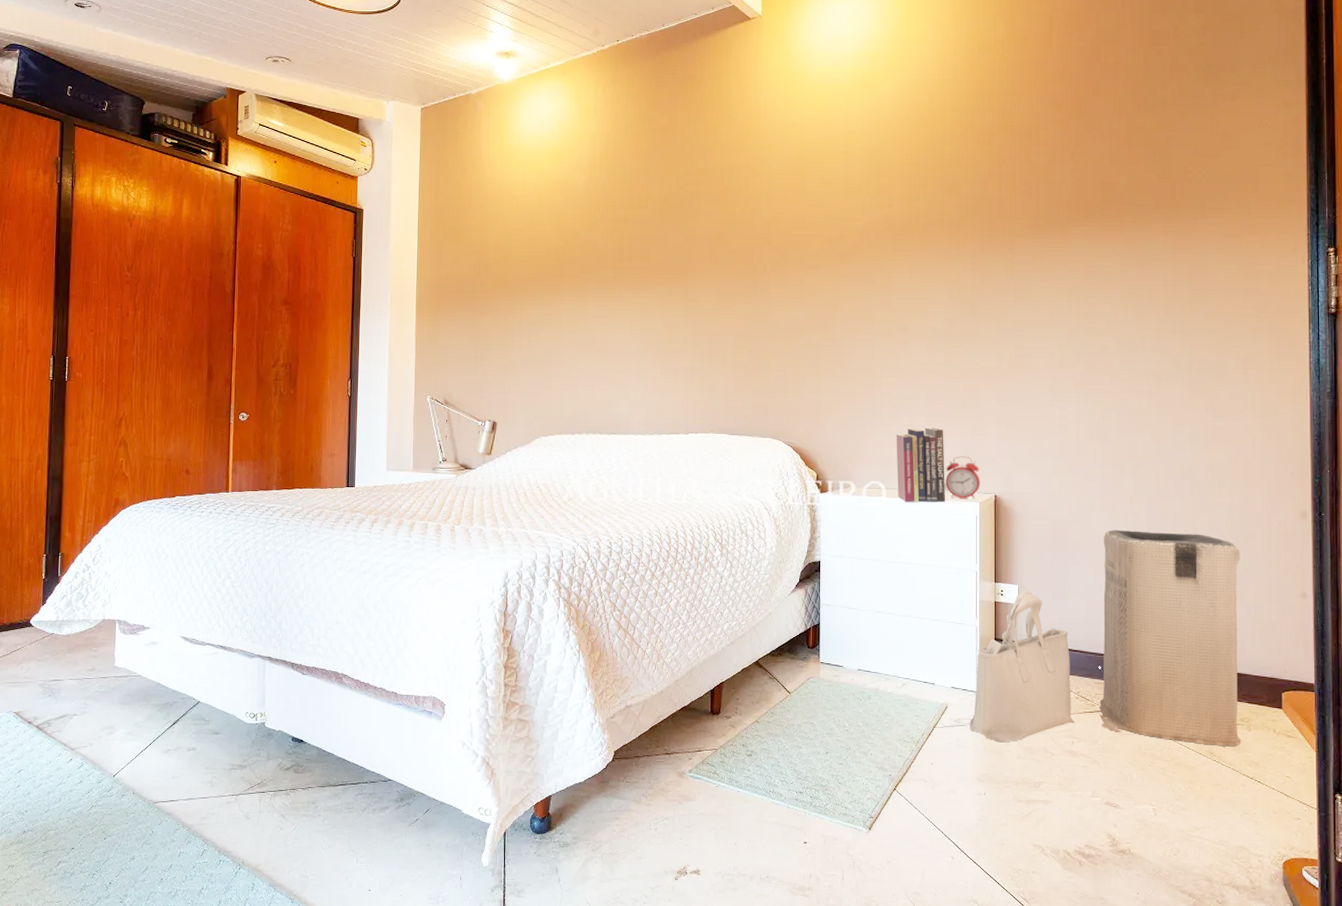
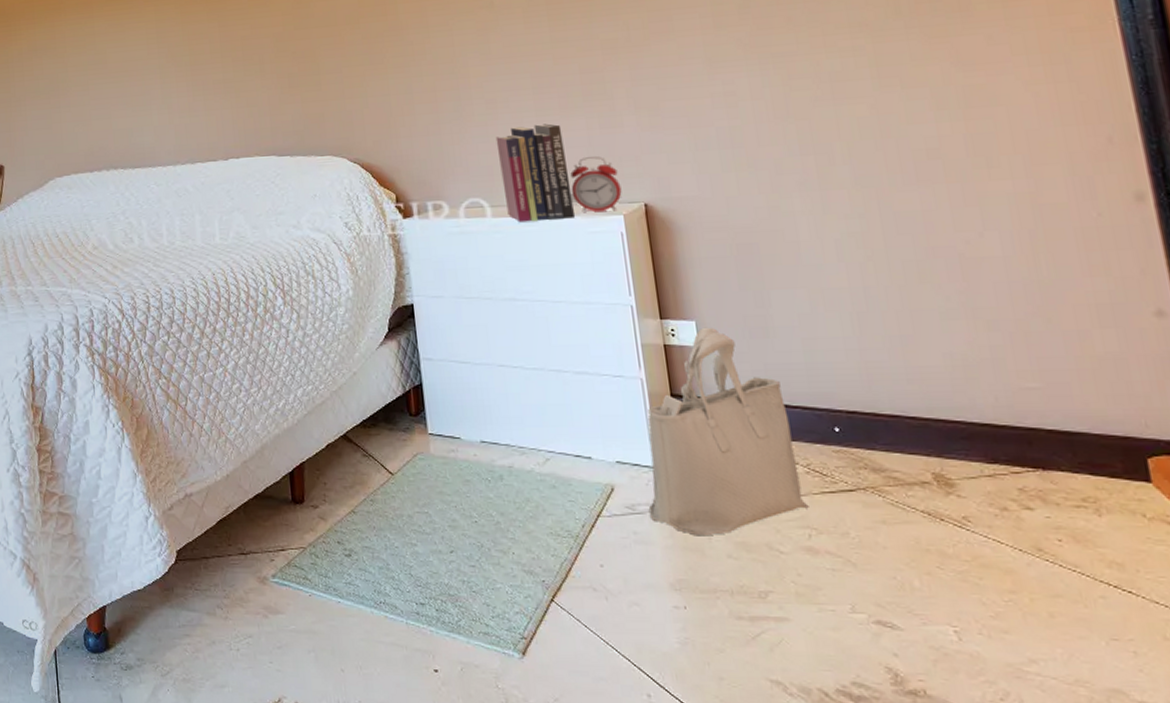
laundry basket: present [1099,529,1241,747] -> none [815,235,1088,540]

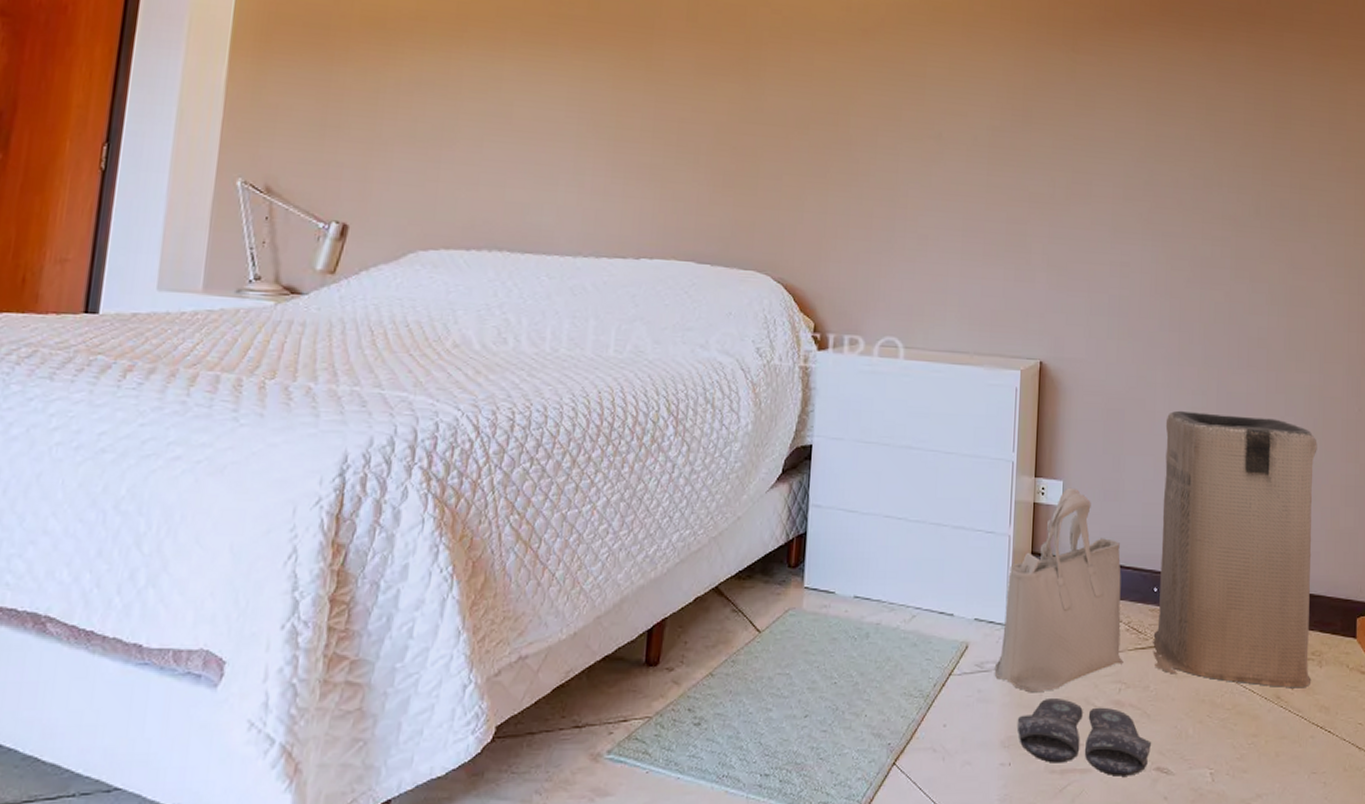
books: present [495,123,575,223] -> none [919,267,982,370]
alarm clock: present [570,156,622,212] -> none [979,308,1023,366]
slippers: none [685,541,865,628] -> present [1017,697,1152,777]
laundry basket: none [815,235,1088,540] -> present [1153,410,1317,688]

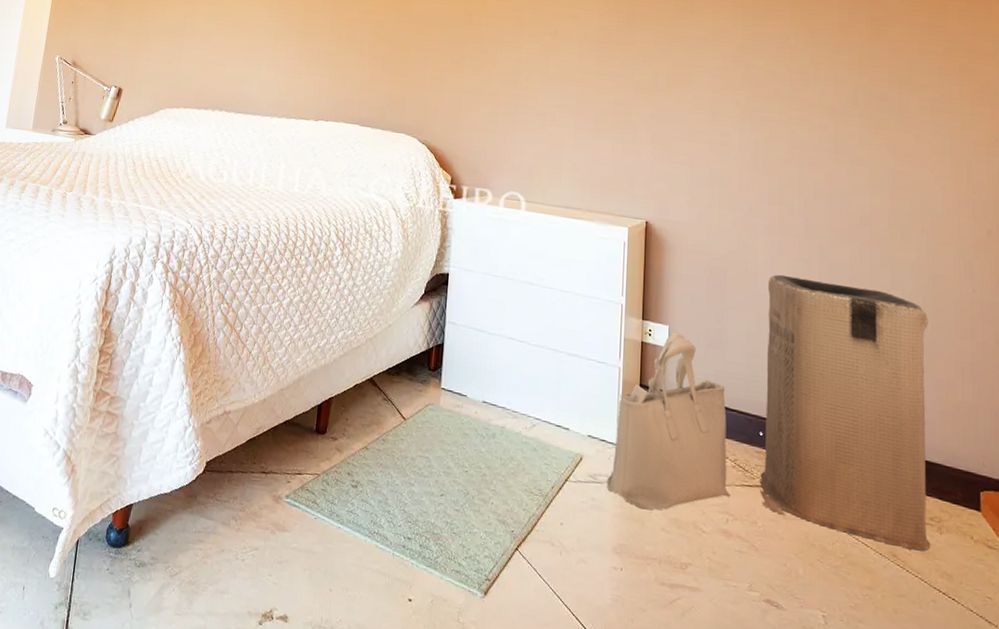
slippers: present [1017,697,1152,777] -> none [628,516,761,603]

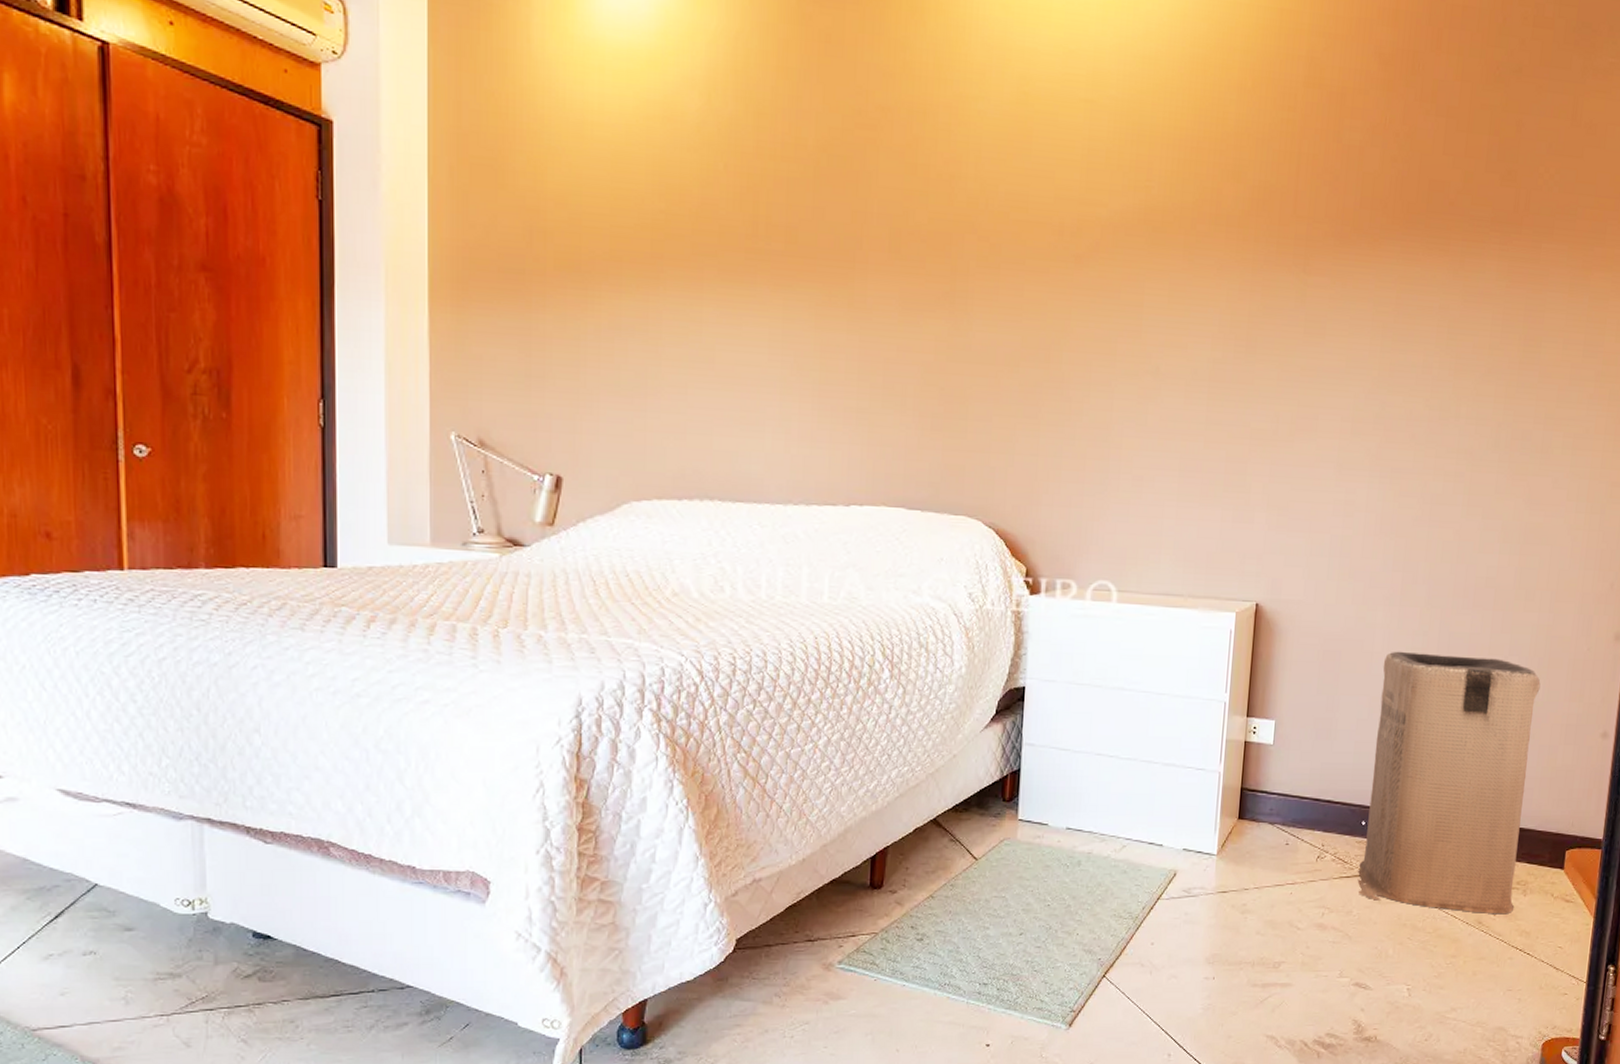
handbag: present [606,332,730,510] -> none [1201,726,1330,916]

